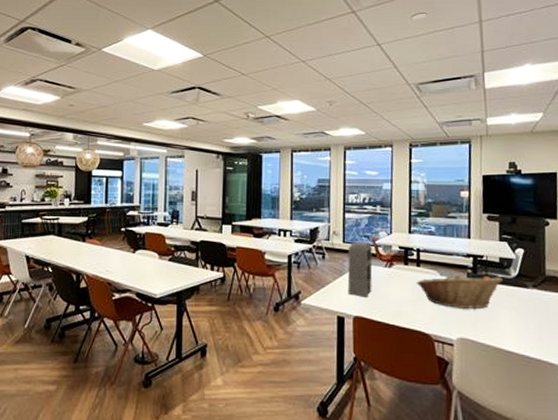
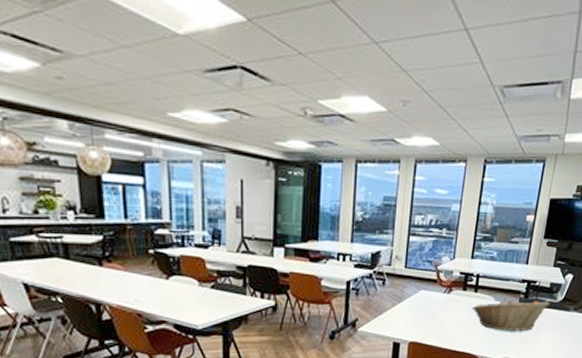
speaker: present [347,241,373,297] -> none [405,266,434,323]

